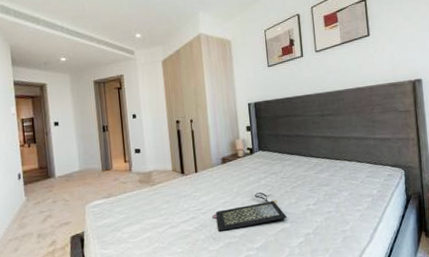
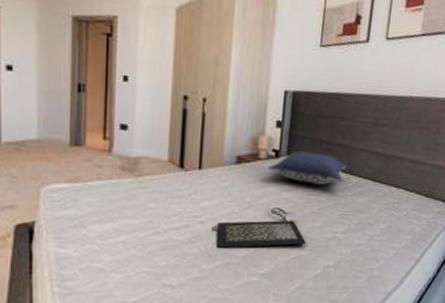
pillow: none [246,145,307,170] -> present [267,150,347,185]

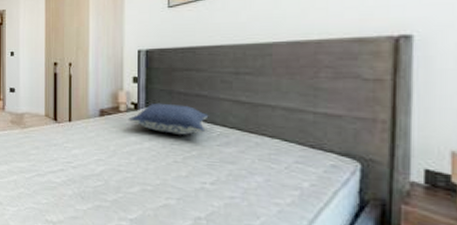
clutch bag: present [212,208,307,248] -> none [83,156,174,194]

